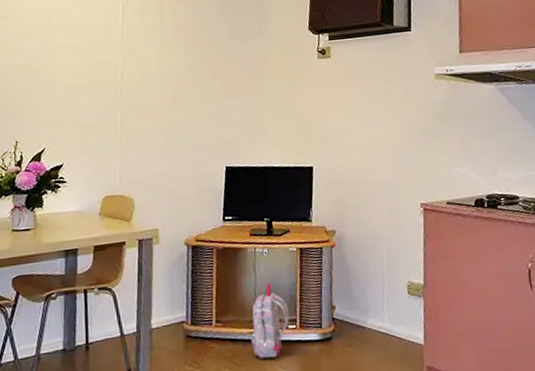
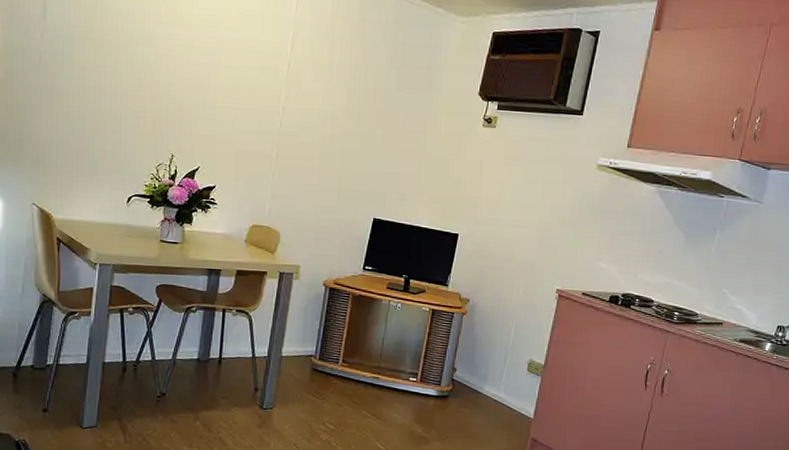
backpack: present [250,283,290,359] -> none [372,335,412,404]

